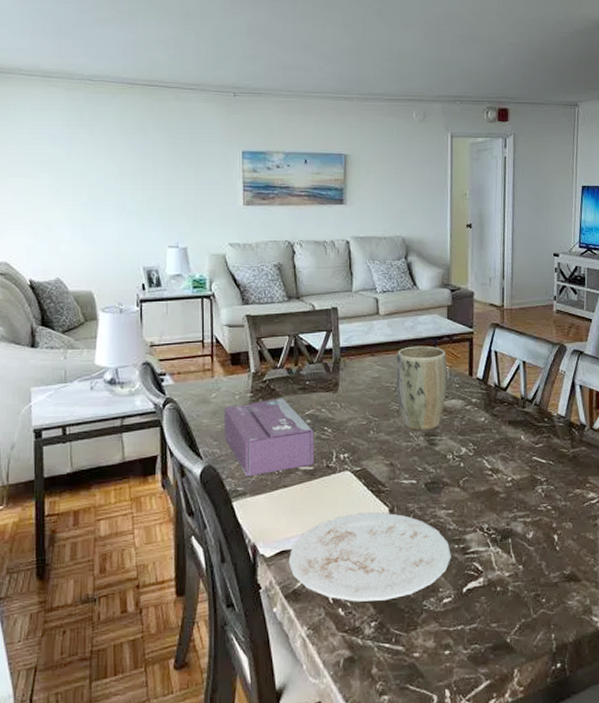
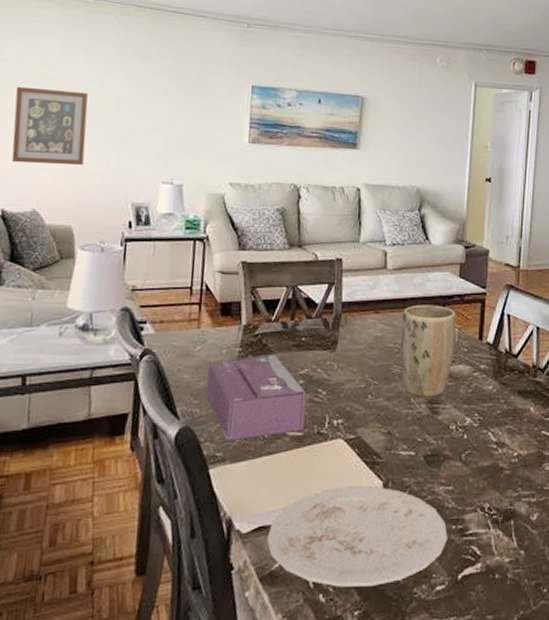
wall art: none [31,166,97,237] -> present [11,86,88,165]

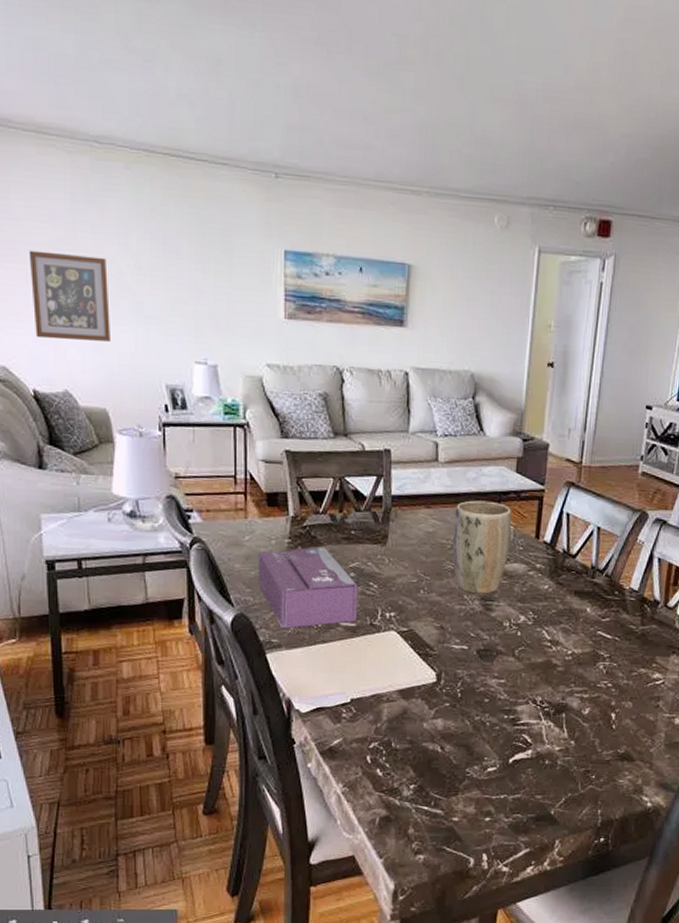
plate: present [266,486,448,587] -> none [325,675,500,765]

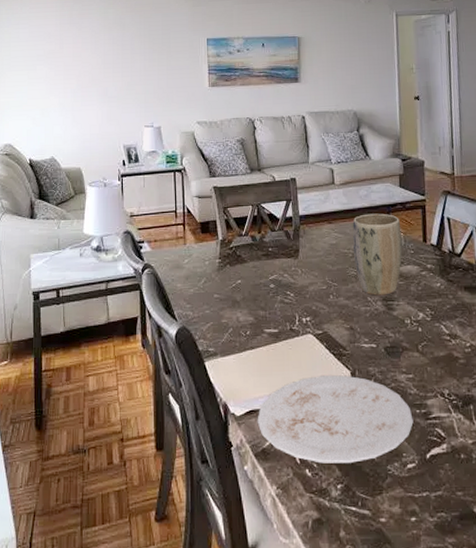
wall art: present [28,250,110,341] -> none [30,59,84,121]
tissue box: present [258,547,358,629] -> none [195,263,278,339]
plate: none [325,675,500,765] -> present [257,375,414,464]

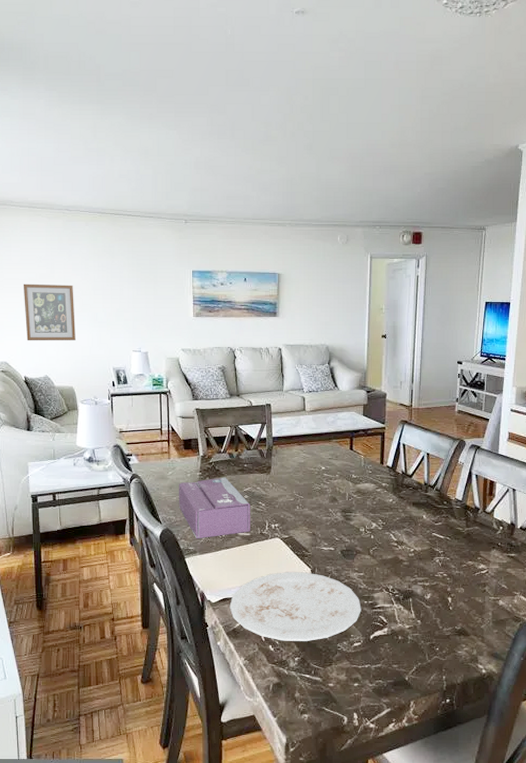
wall art: none [30,59,84,121] -> present [23,283,76,341]
tissue box: none [195,263,278,339] -> present [178,477,250,539]
plant pot: present [352,213,402,296] -> none [318,438,362,508]

